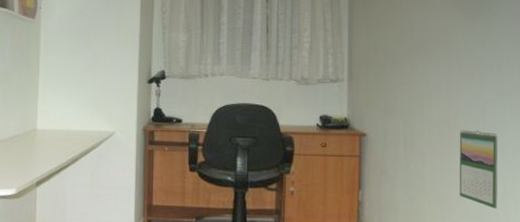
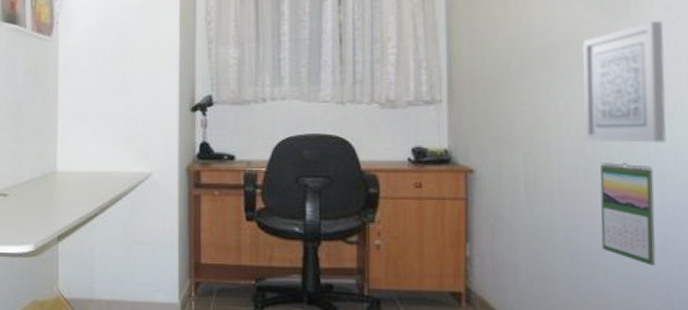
wall art: none [448,22,509,116] -> present [581,20,667,143]

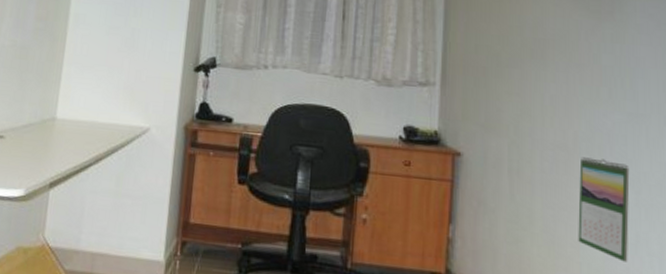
wall art: present [581,20,667,143] -> none [567,26,645,144]

